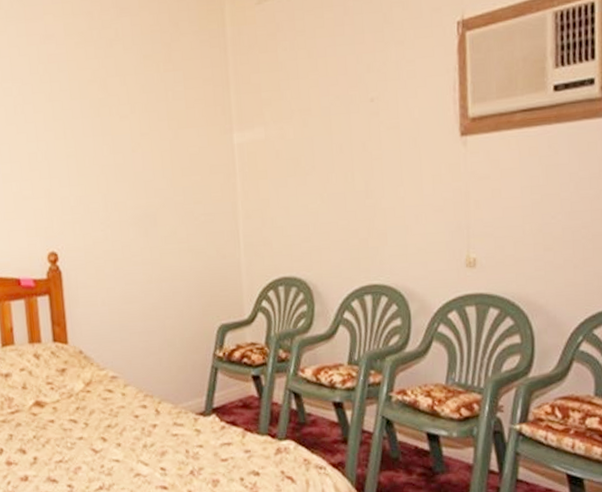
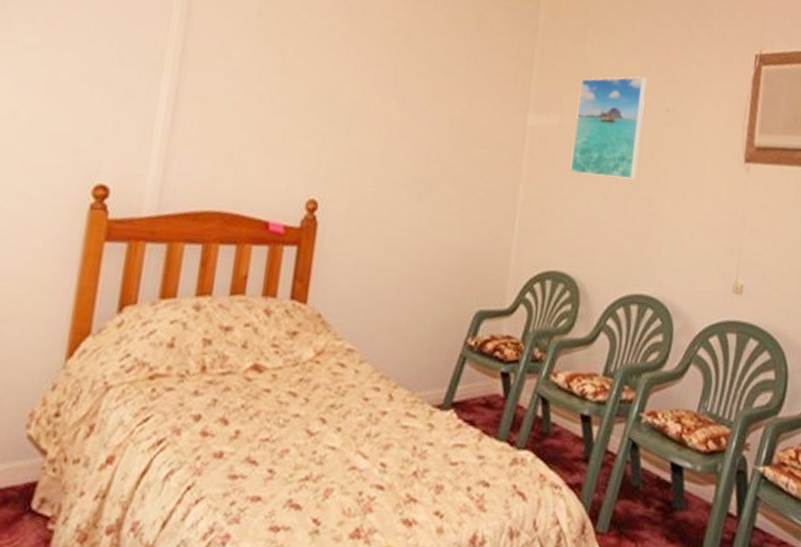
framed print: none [279,72,350,181] -> present [570,77,648,180]

